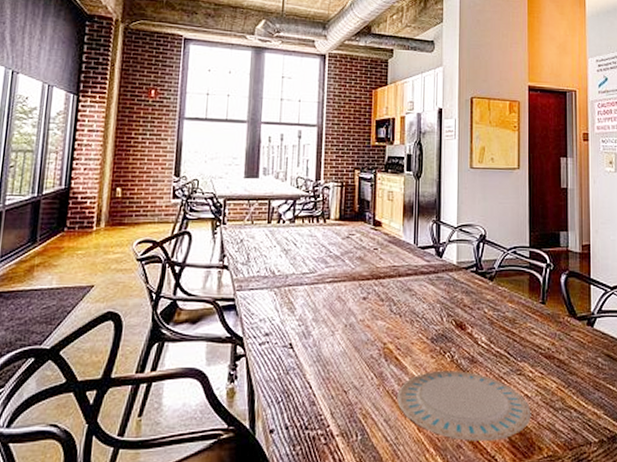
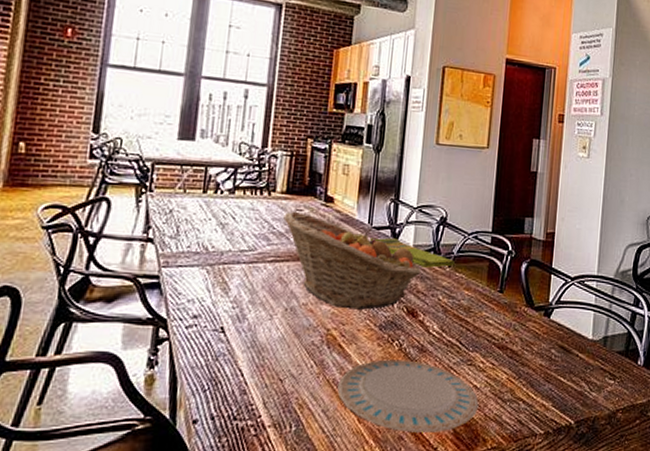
fruit basket: none [338,236,466,324] -> present [283,212,422,310]
dish towel: none [416,256,497,283] -> present [369,237,455,268]

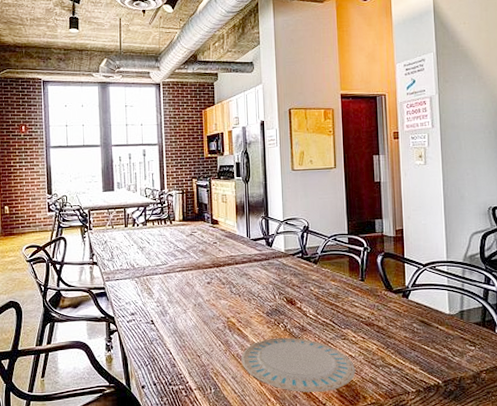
fruit basket: present [283,212,422,310] -> none [183,234,294,302]
dish towel: present [369,237,455,268] -> none [250,246,320,266]

